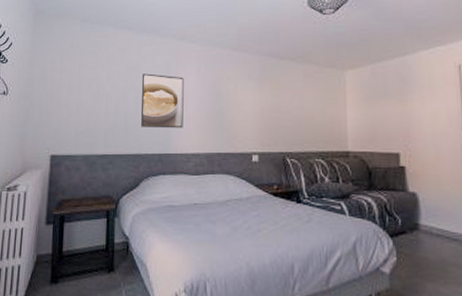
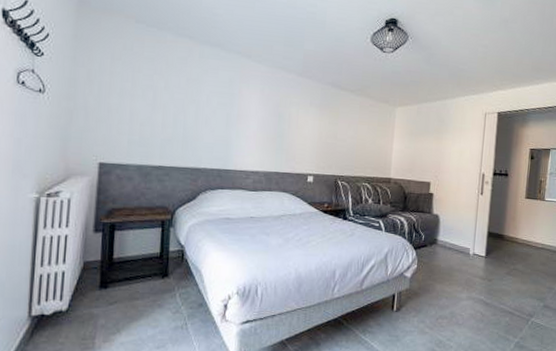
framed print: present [141,73,184,128] -> none [201,88,247,146]

